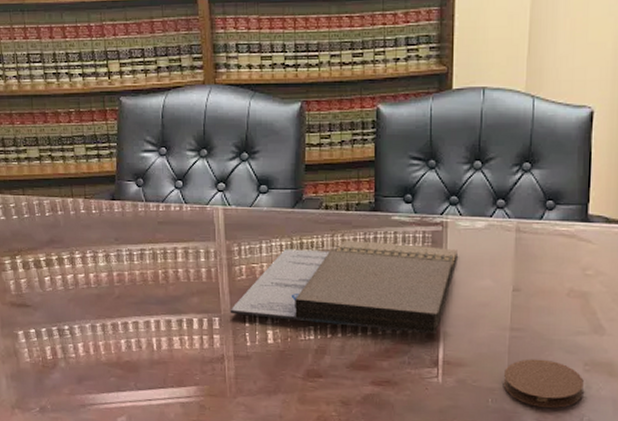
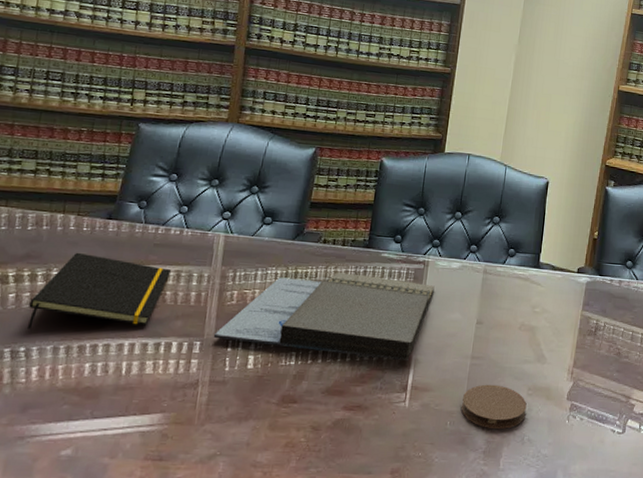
notepad: none [63,235,179,310] -> present [26,252,172,330]

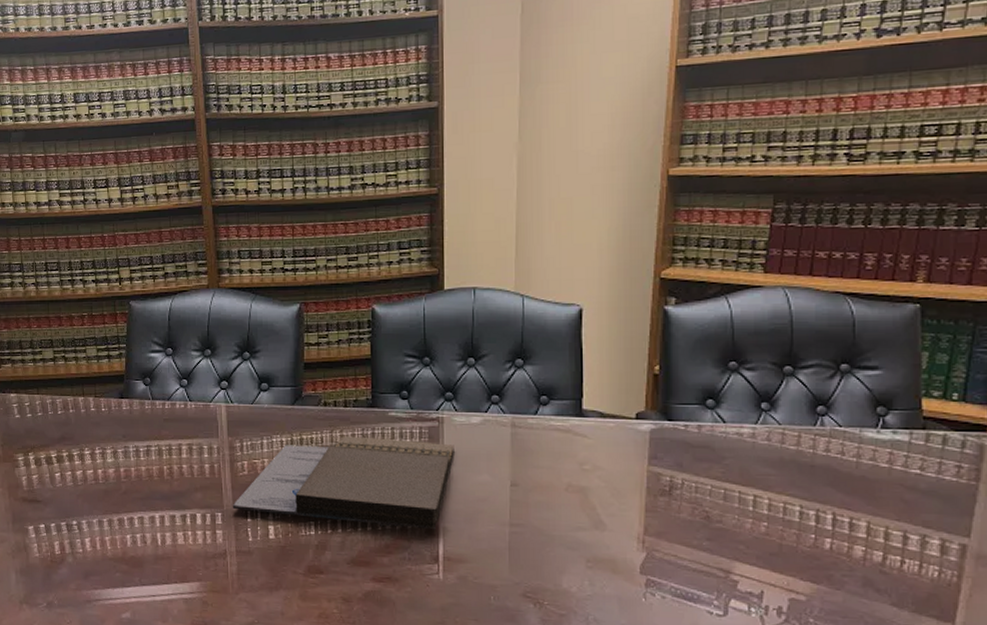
notepad: present [26,252,172,330] -> none [72,432,184,506]
coaster: present [461,384,527,430] -> none [504,555,587,607]

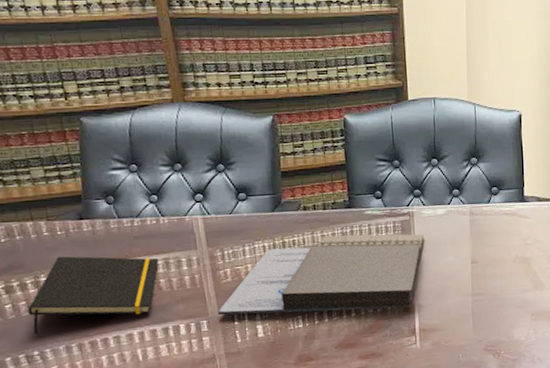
notepad: none [72,432,184,506] -> present [28,256,159,336]

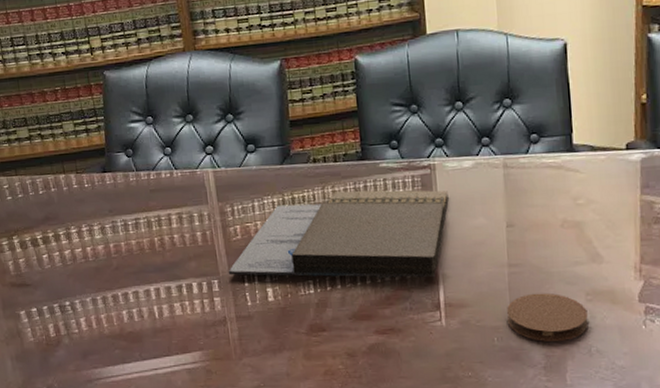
notepad: present [28,256,159,336] -> none [61,208,173,286]
coaster: none [470,315,532,355] -> present [506,293,588,342]

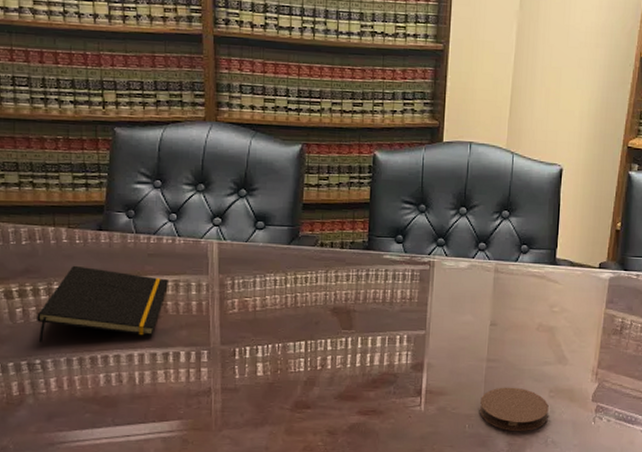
notepad: none [61,208,173,286] -> present [37,265,169,344]
notebook: present [228,190,449,279] -> none [219,276,443,366]

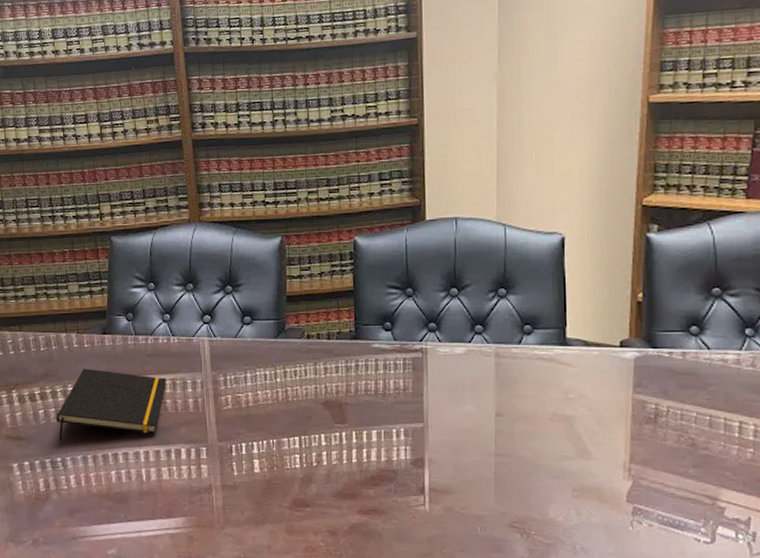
coaster: present [479,387,549,432] -> none [491,485,574,537]

